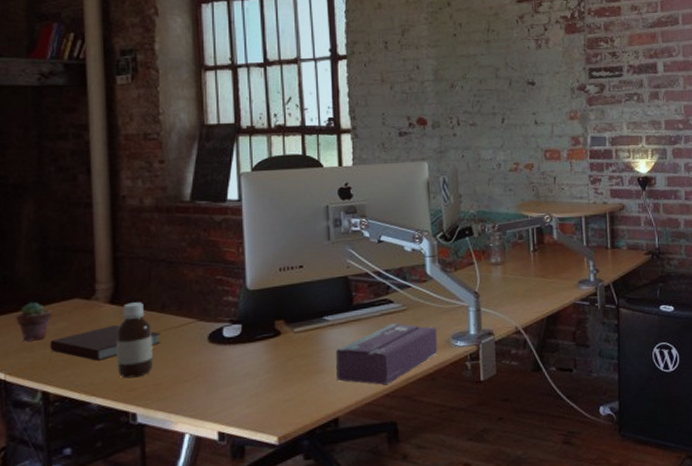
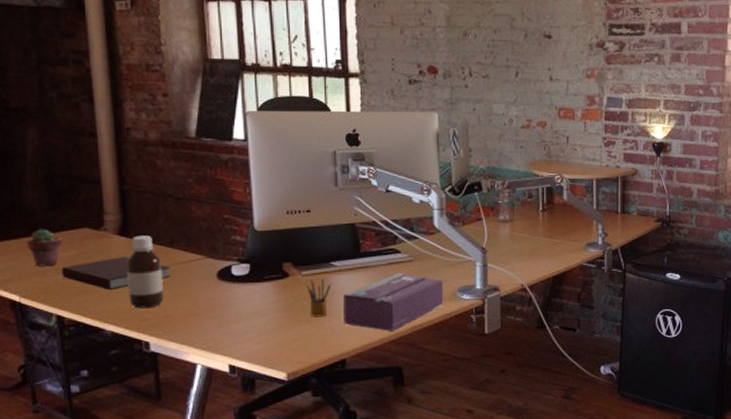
pencil box: none [298,334,323,376] -> present [306,279,330,317]

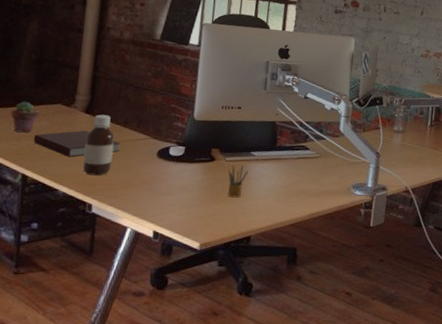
tissue box: present [343,272,444,331] -> none [254,166,341,216]

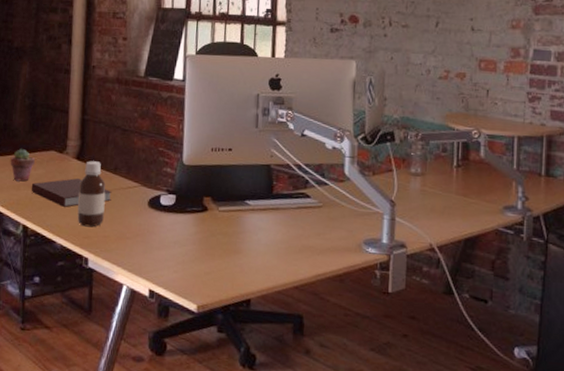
pencil box: present [228,164,248,198] -> none [222,215,243,254]

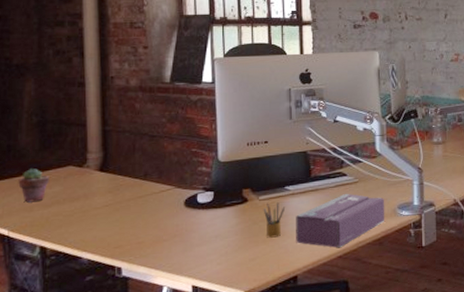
notebook: present [31,177,112,207] -> none [47,189,143,221]
bottle: present [77,161,106,227] -> none [104,170,136,237]
pencil box: none [222,215,243,254] -> present [263,202,284,238]
tissue box: none [252,217,350,277] -> present [296,193,385,248]

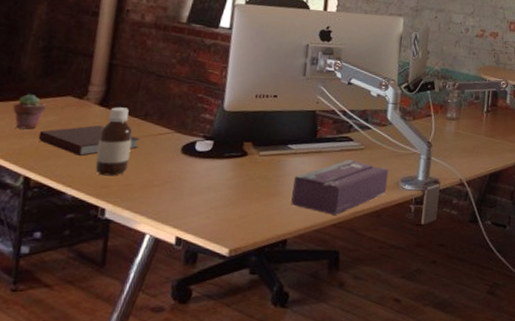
notebook: none [47,189,143,221] -> present [38,124,140,156]
bottle: none [104,170,136,237] -> present [95,107,133,176]
pencil box: present [263,202,284,238] -> none [261,159,284,197]

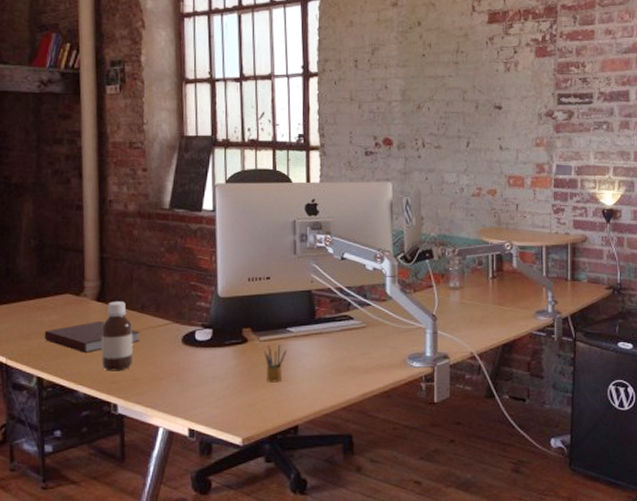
potted succulent: present [12,94,46,130] -> none [16,295,47,330]
pencil box: none [261,159,284,197] -> present [263,344,286,383]
tissue box: present [291,159,389,215] -> none [298,338,395,398]

